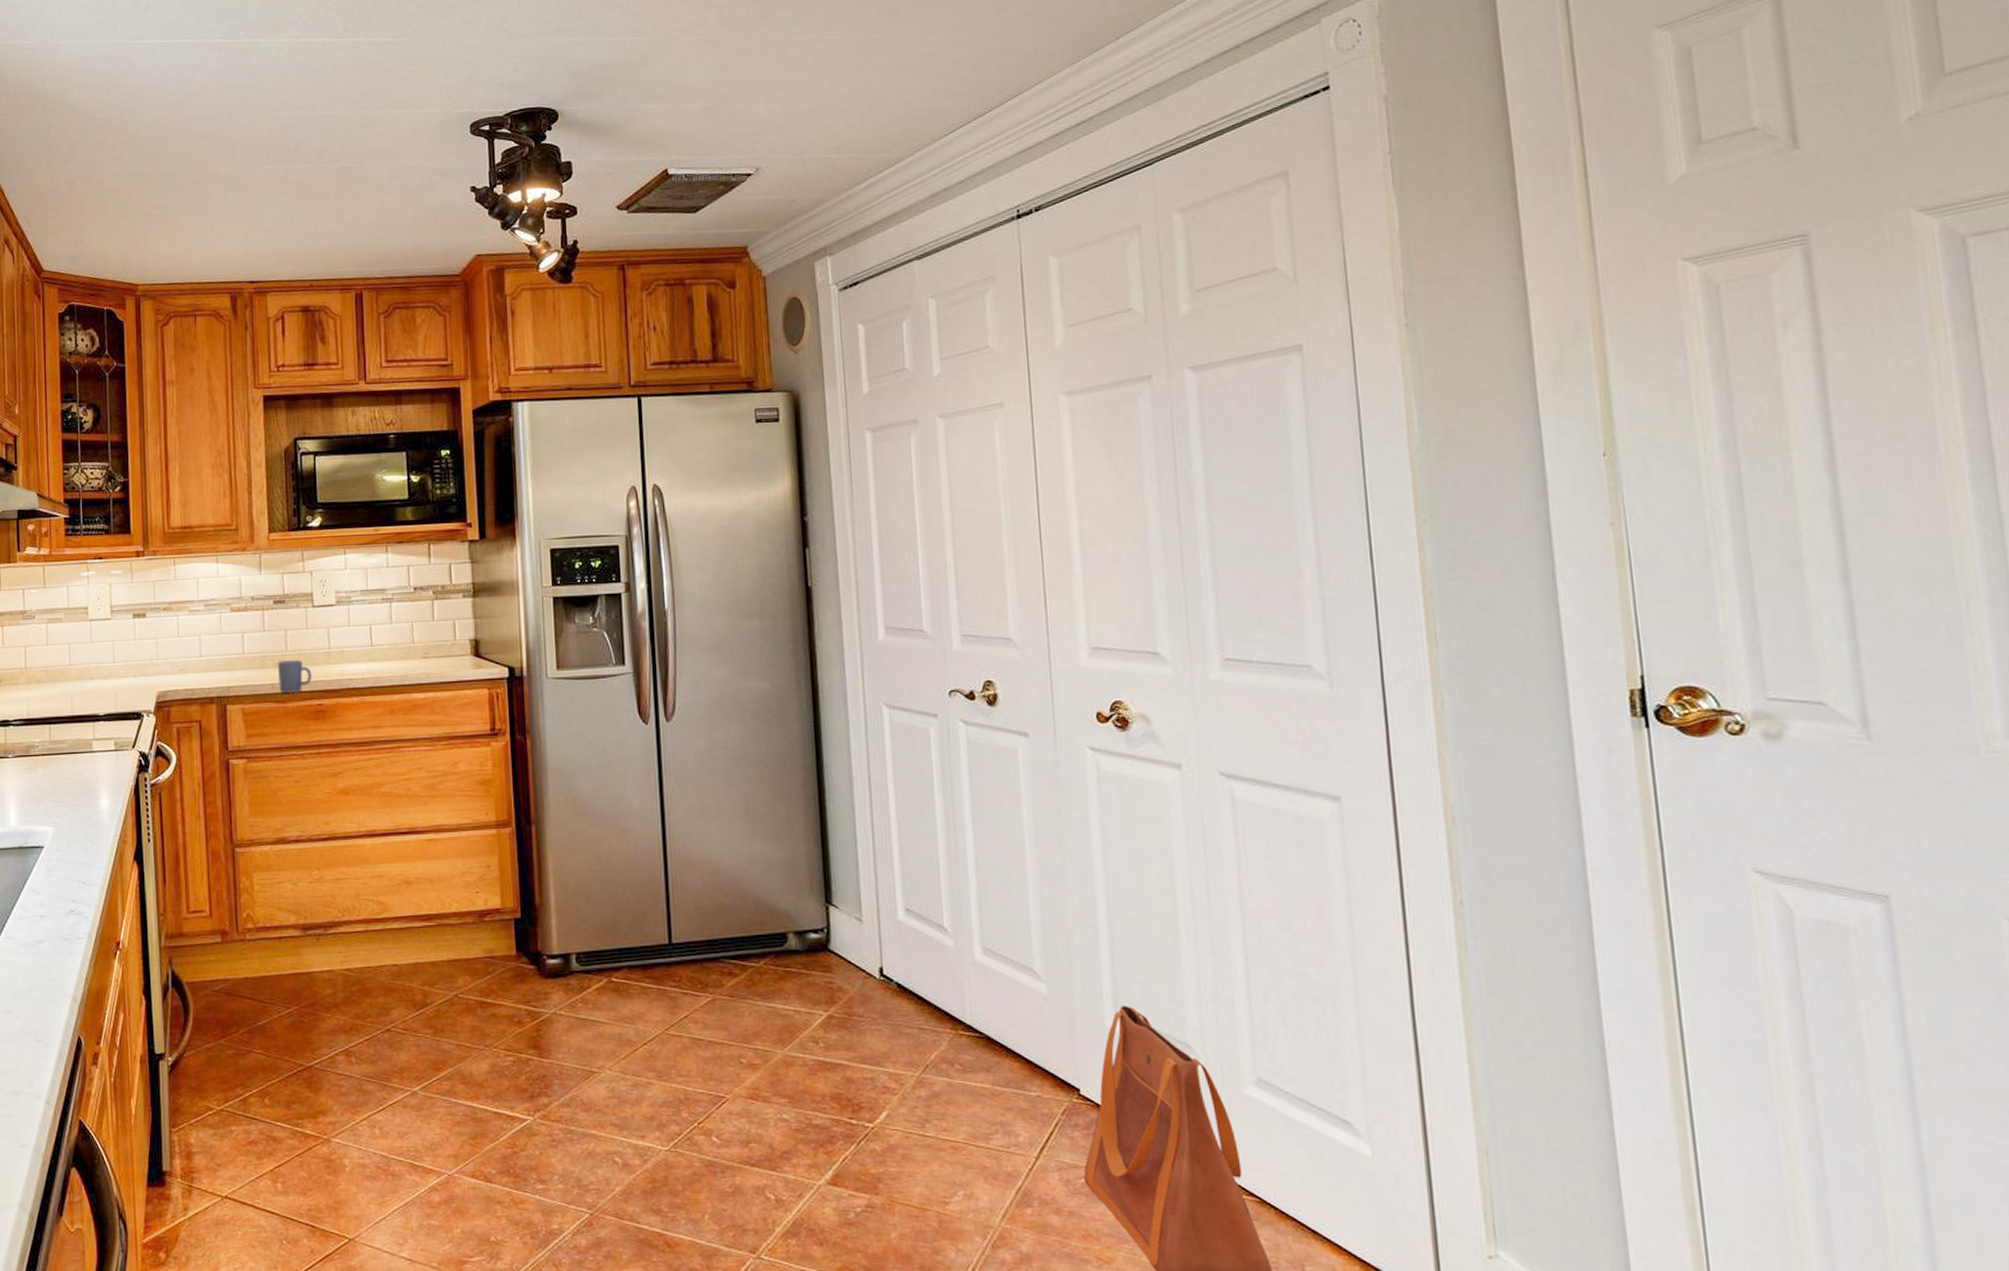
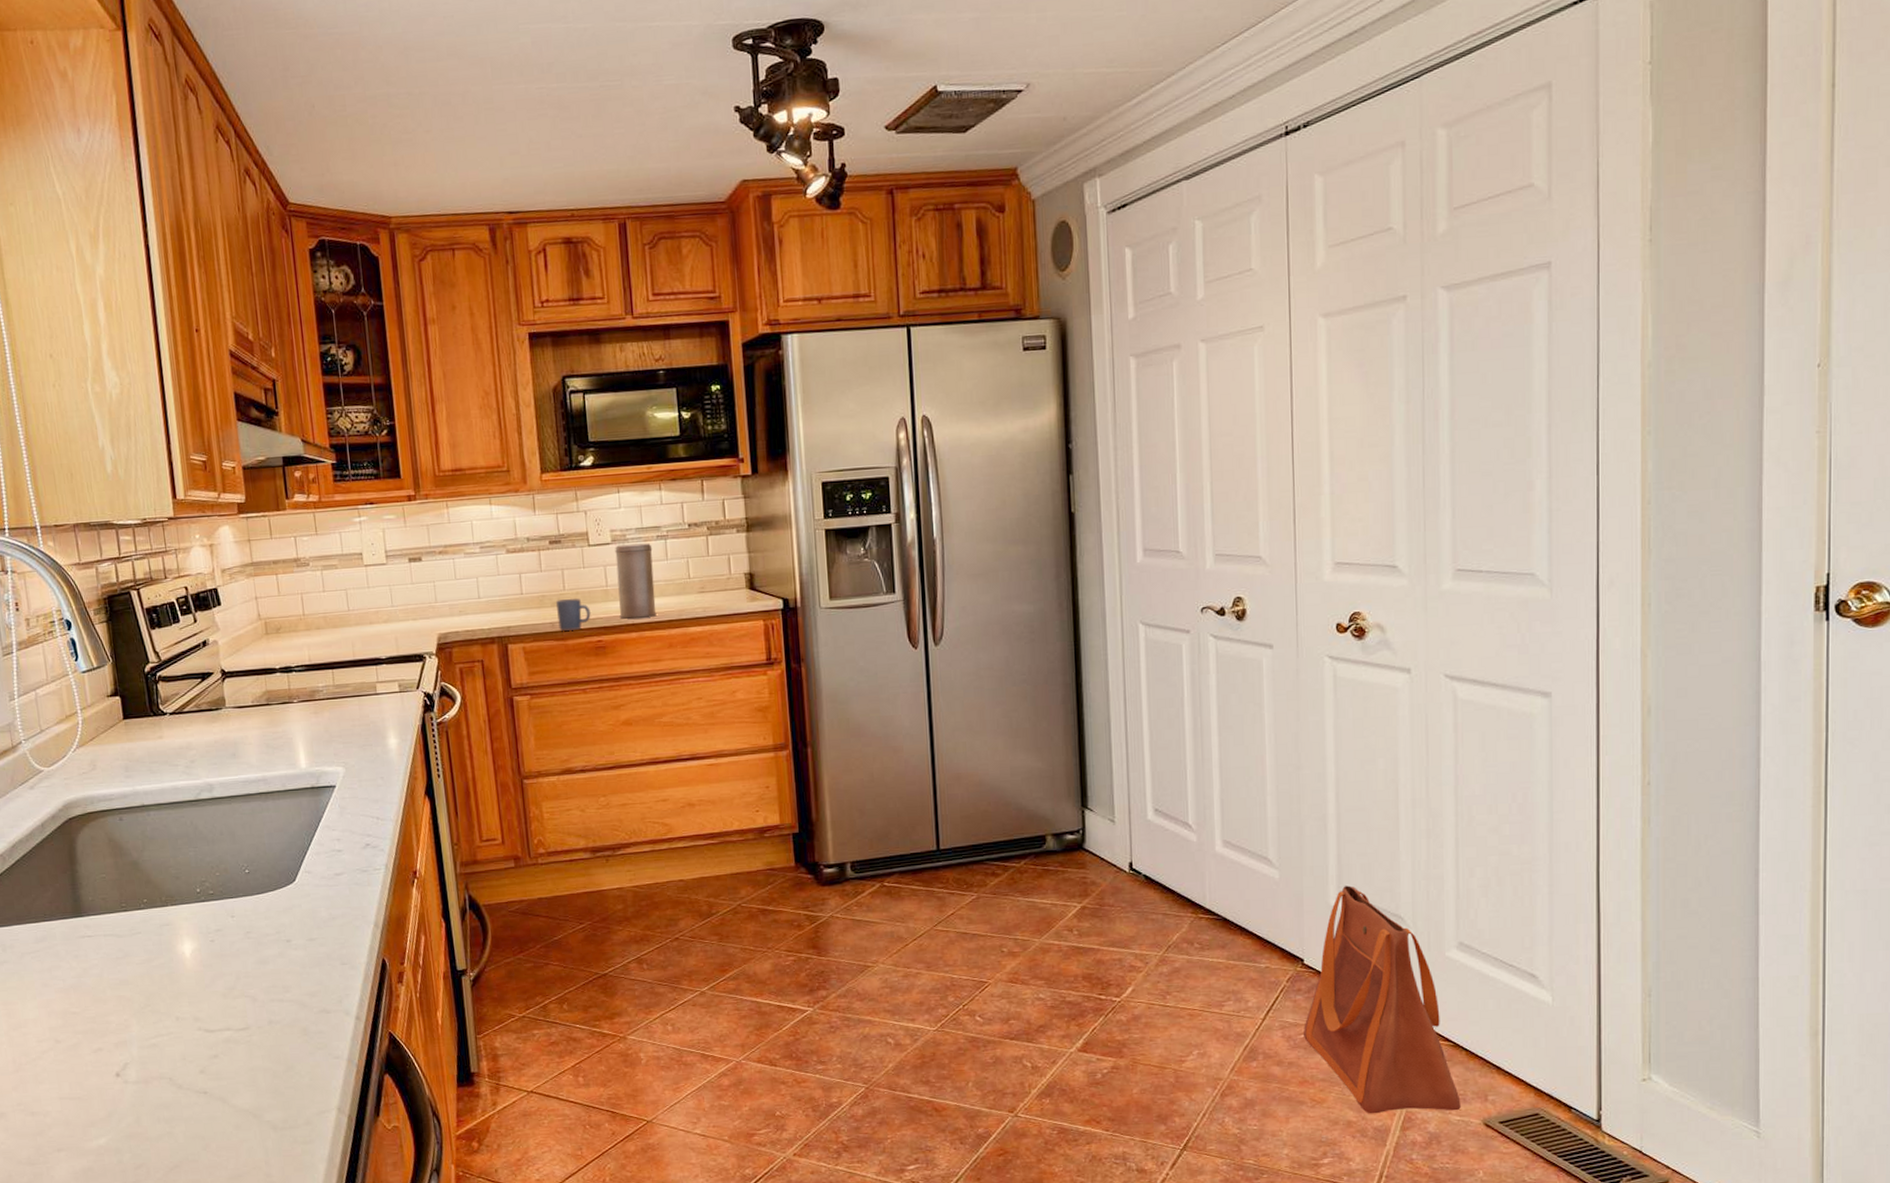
canister: none [339,605,379,683] -> present [615,543,657,619]

